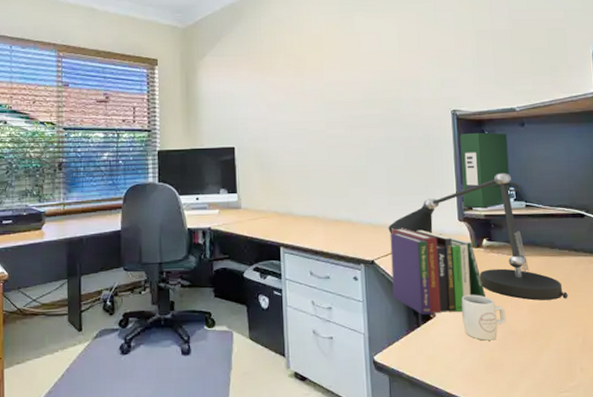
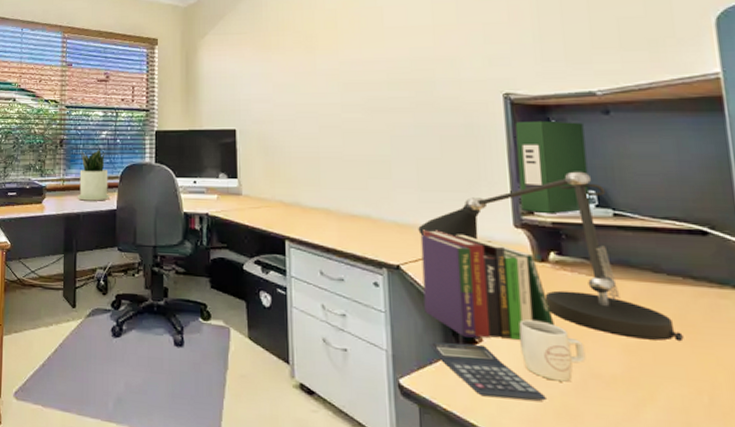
planter: none [79,171,114,224] -> present [77,149,111,201]
calculator: none [396,319,480,361] -> present [428,342,546,401]

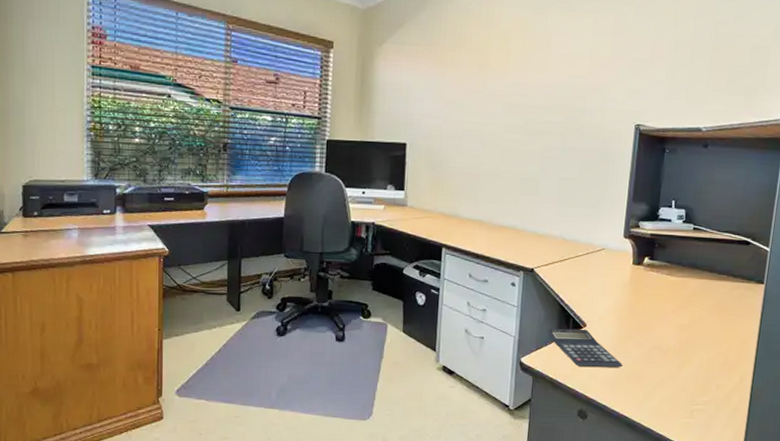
planter: present [77,149,111,201] -> none [242,155,278,209]
desk lamp: present [418,171,684,342] -> none [552,193,718,321]
books: present [420,229,554,340] -> none [548,239,638,324]
binder: present [515,120,591,214] -> none [632,150,688,228]
mug: present [519,319,586,382] -> none [611,309,655,353]

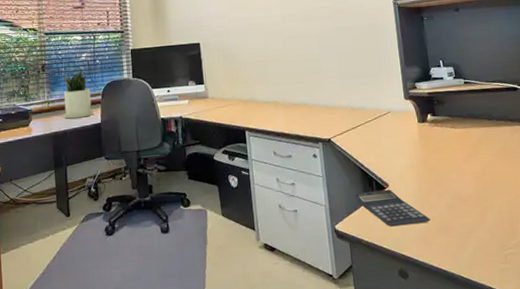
planter: none [242,155,278,209] -> present [62,70,95,119]

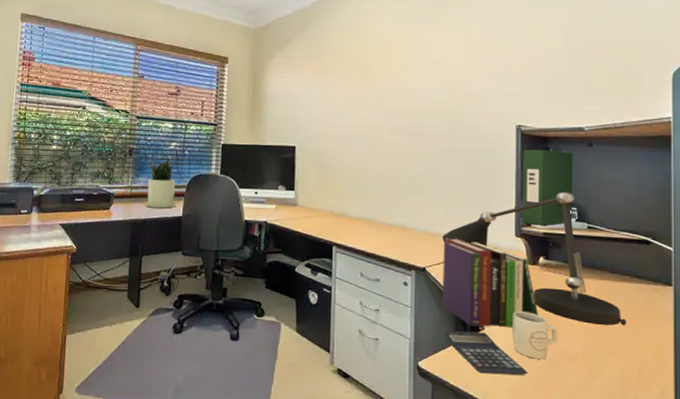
desk lamp: none [342,53,507,168] -> present [442,192,627,326]
books: none [343,108,433,186] -> present [442,238,538,327]
binder: none [401,18,451,87] -> present [522,149,573,226]
mug: none [411,165,453,207] -> present [512,311,558,360]

